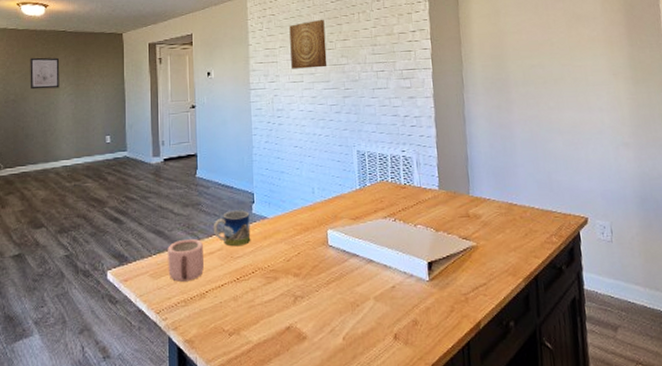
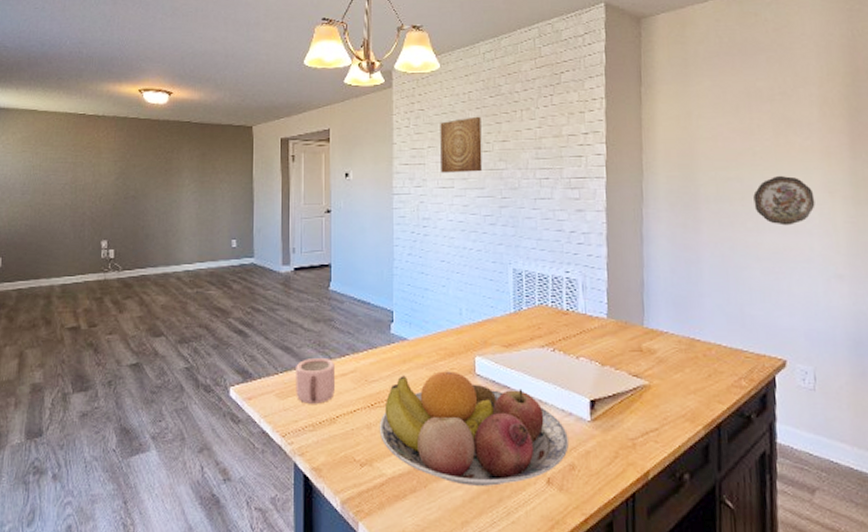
wall art: present [30,57,60,90] -> none [151,150,183,186]
mug: present [213,210,251,247] -> none [346,329,388,369]
fruit bowl: none [244,244,411,346] -> present [379,371,569,486]
decorative plate: none [553,61,603,104] -> present [753,175,815,226]

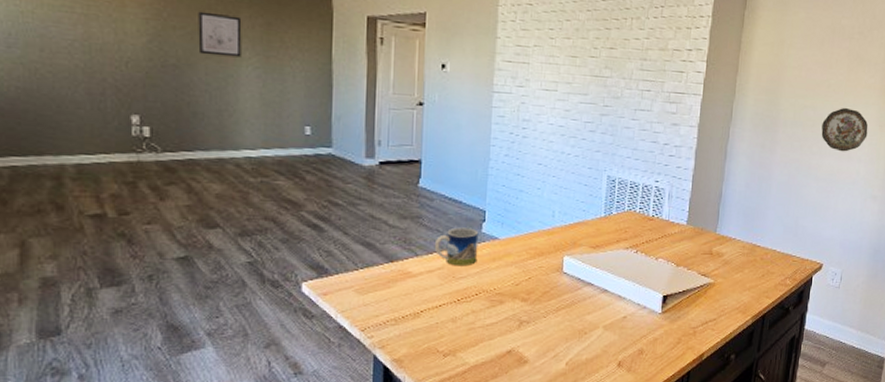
wall art: none [151,150,183,186] -> present [198,11,242,58]
mug: present [296,357,335,404] -> none [377,254,421,299]
mug: none [346,329,388,369] -> present [434,227,479,267]
fruit bowl: present [379,371,569,486] -> none [464,269,640,370]
wall art: present [440,116,483,173] -> none [545,19,591,78]

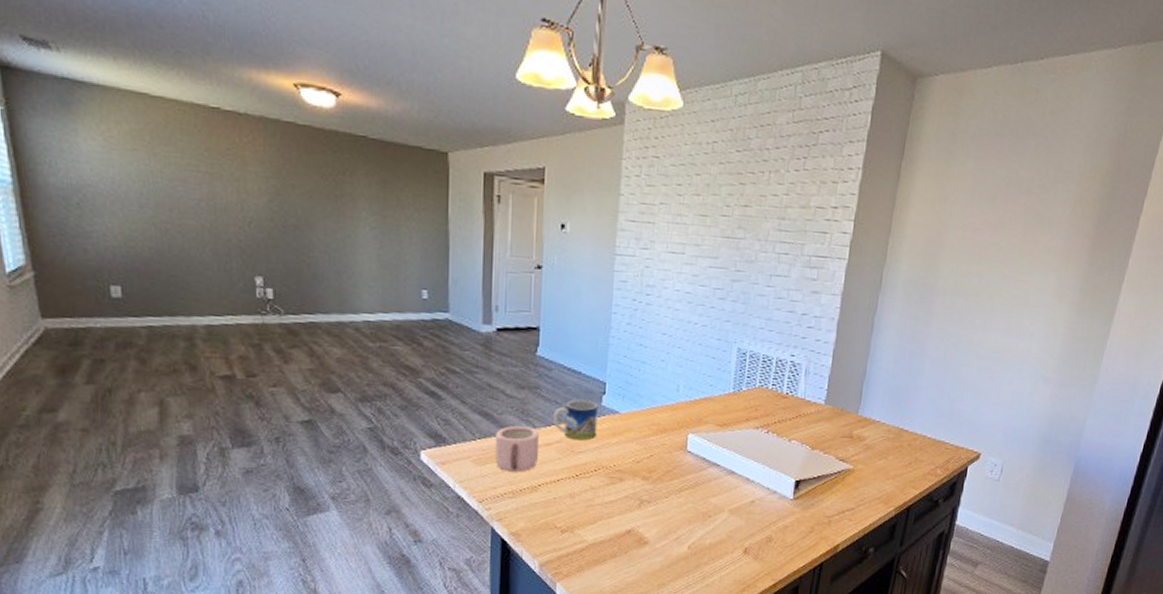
wall art: present [198,11,242,58] -> none [316,168,359,217]
mug: none [377,254,421,299] -> present [495,425,539,472]
decorative plate: present [821,107,868,152] -> none [986,274,1045,327]

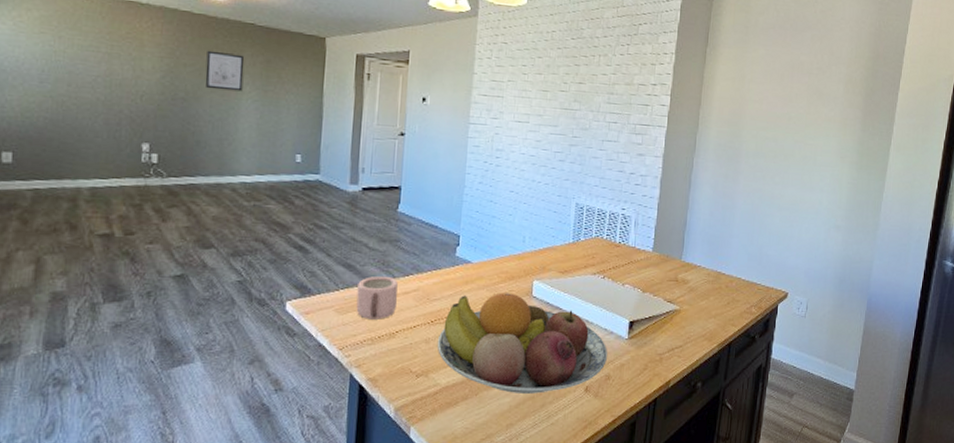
wall art: none [316,168,359,217] -> present [204,50,245,92]
mug: present [552,399,599,441] -> none [410,251,453,289]
fruit bowl: none [582,446,770,554] -> present [437,292,607,394]

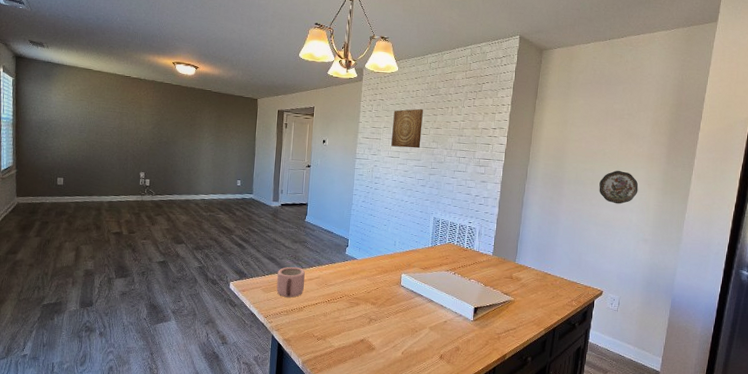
wall art: present [204,50,245,92] -> none [179,109,205,137]
fruit bowl: present [437,292,607,394] -> none [332,282,457,358]
wall art: none [518,56,561,110] -> present [391,108,423,149]
decorative plate: none [783,139,830,183] -> present [599,170,639,204]

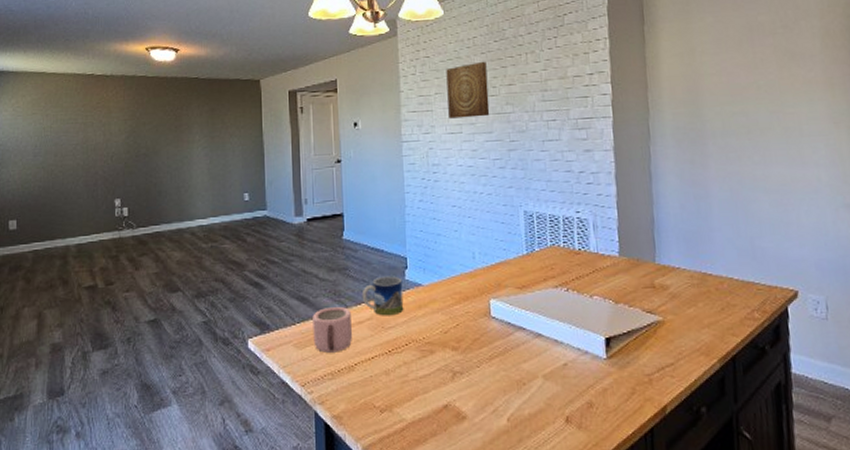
mug: none [314,250,344,277] -> present [361,276,404,316]
decorative plate: present [599,170,639,204] -> none [759,107,821,158]

